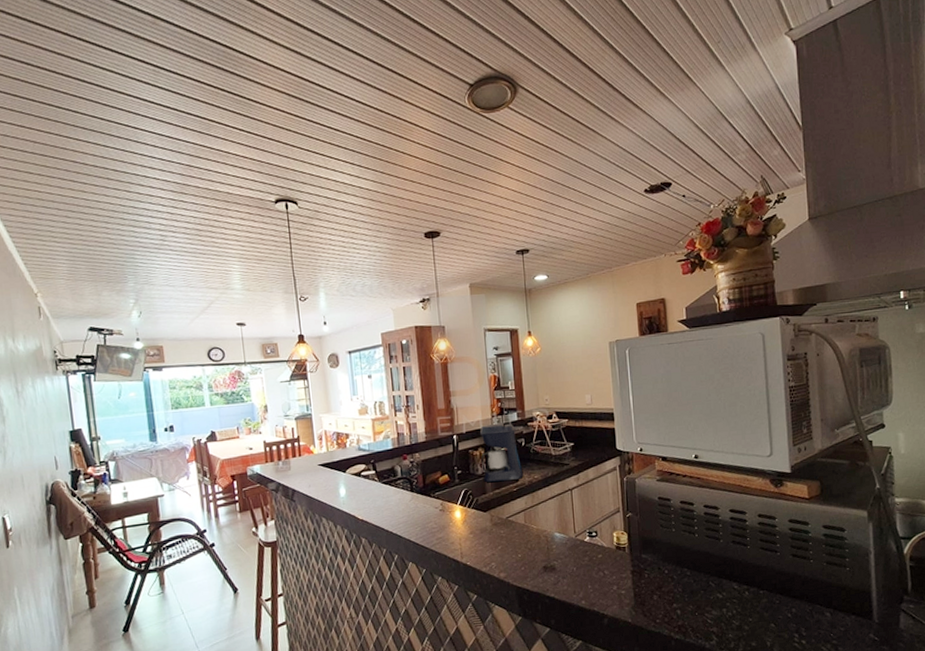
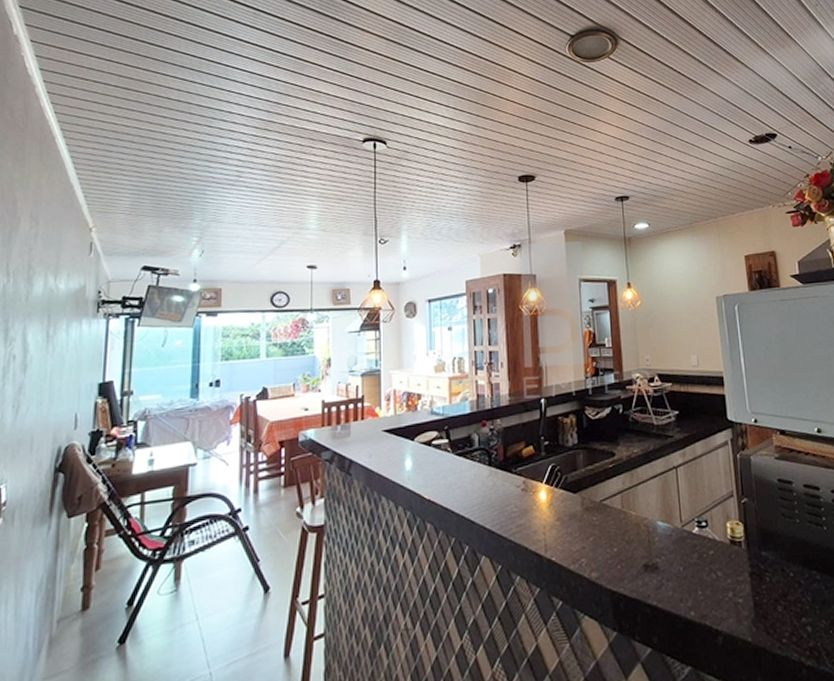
coffee maker: present [480,422,524,483] -> none [572,385,621,457]

